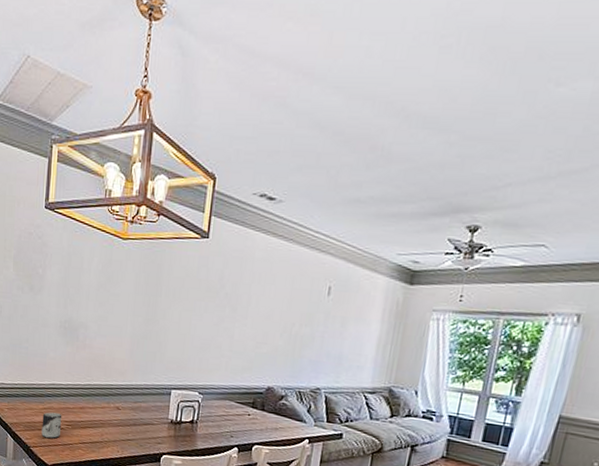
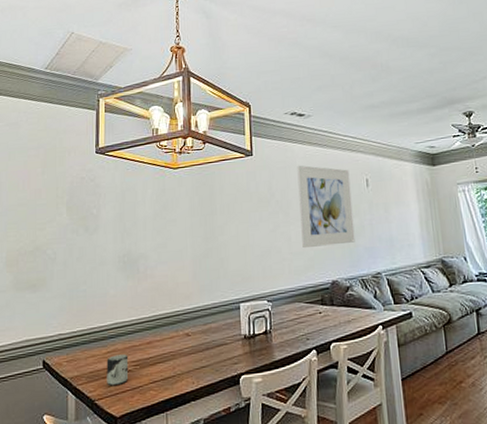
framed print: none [244,257,312,353] -> present [297,165,355,249]

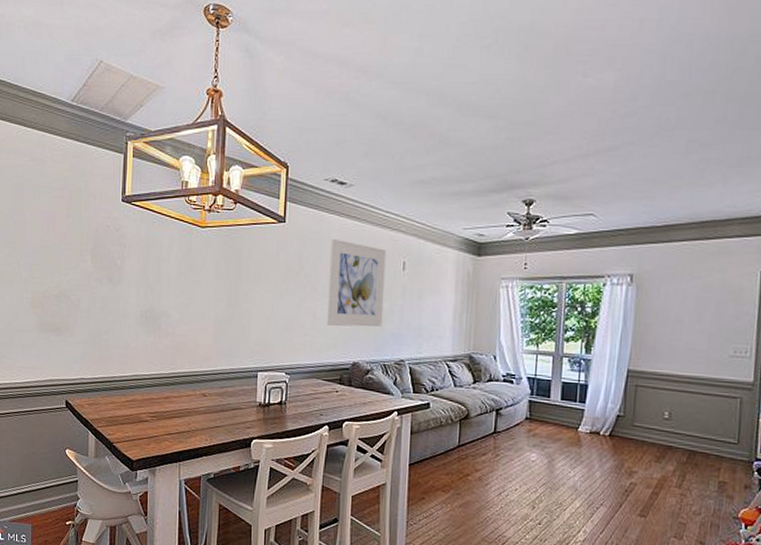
cup: present [106,354,129,386] -> none [125,404,146,433]

